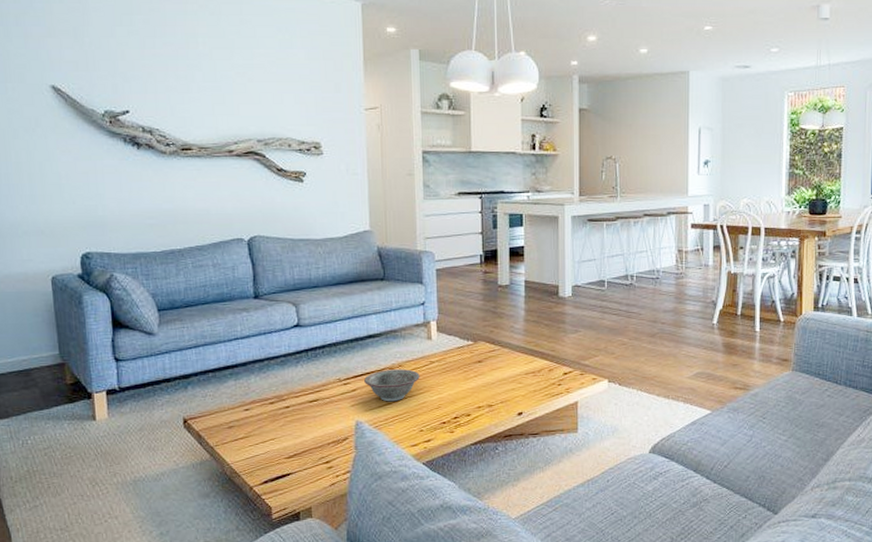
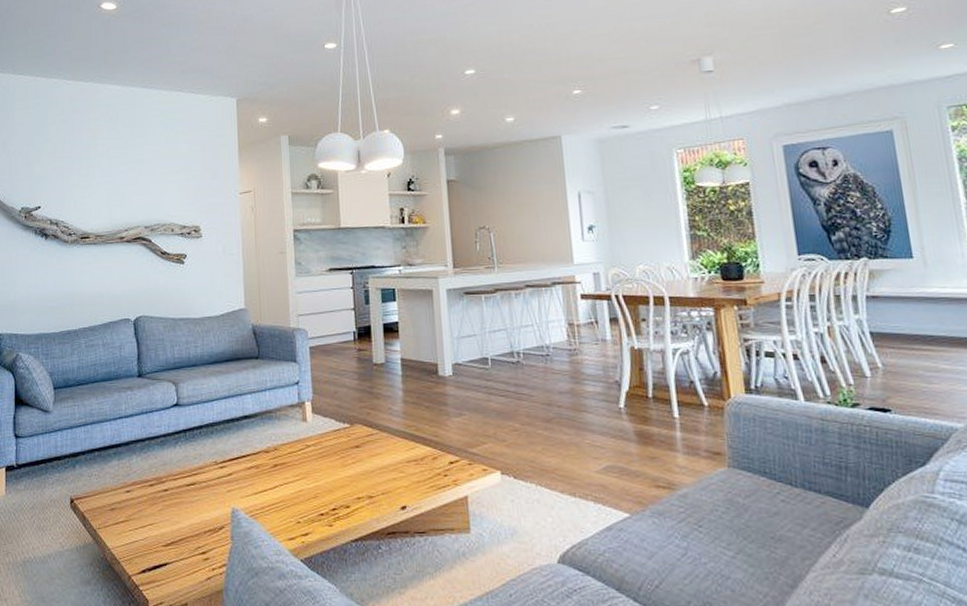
decorative bowl: present [364,369,420,402] -> none [240,453,296,489]

